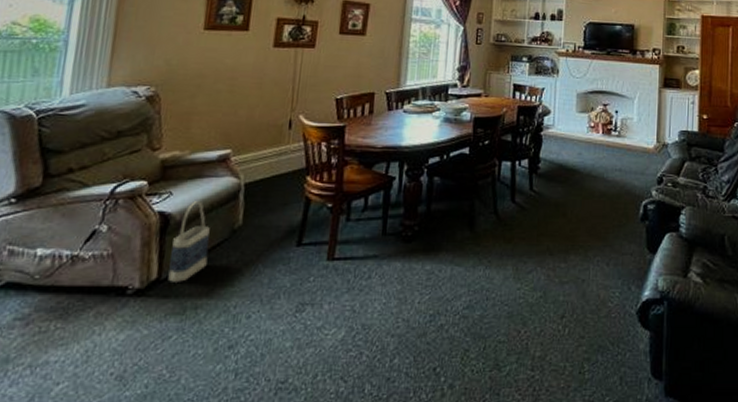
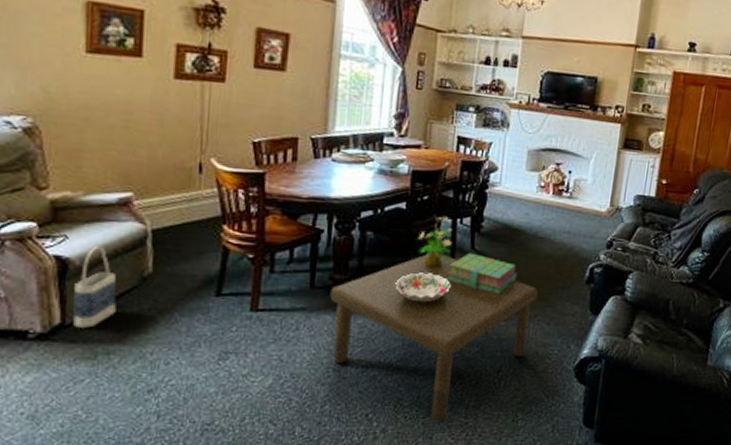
coffee table: none [400,196,595,376] -> present [330,253,538,423]
decorative bowl: none [460,215,514,246] -> present [395,272,452,303]
potted plant: none [481,159,512,210] -> present [418,216,452,268]
stack of books: none [507,194,575,236] -> present [446,252,518,295]

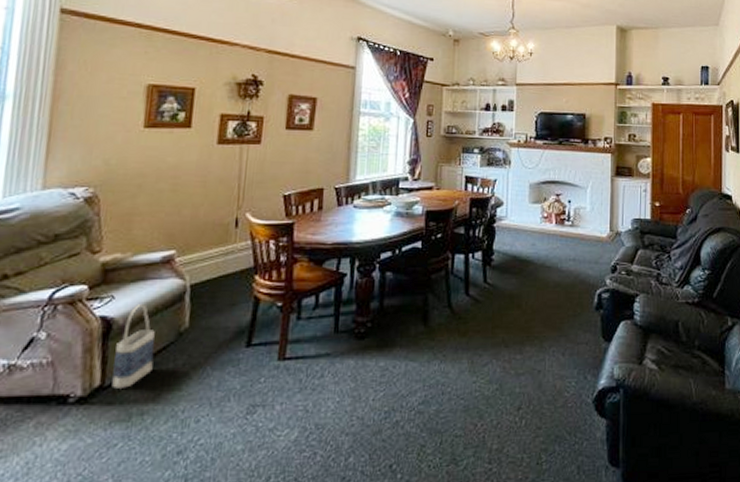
coffee table: present [330,253,538,423] -> none [353,289,550,471]
decorative bowl: present [395,272,452,303] -> none [414,309,468,340]
potted plant: present [418,216,452,268] -> none [434,252,466,304]
stack of books: present [446,252,518,295] -> none [462,286,529,328]

